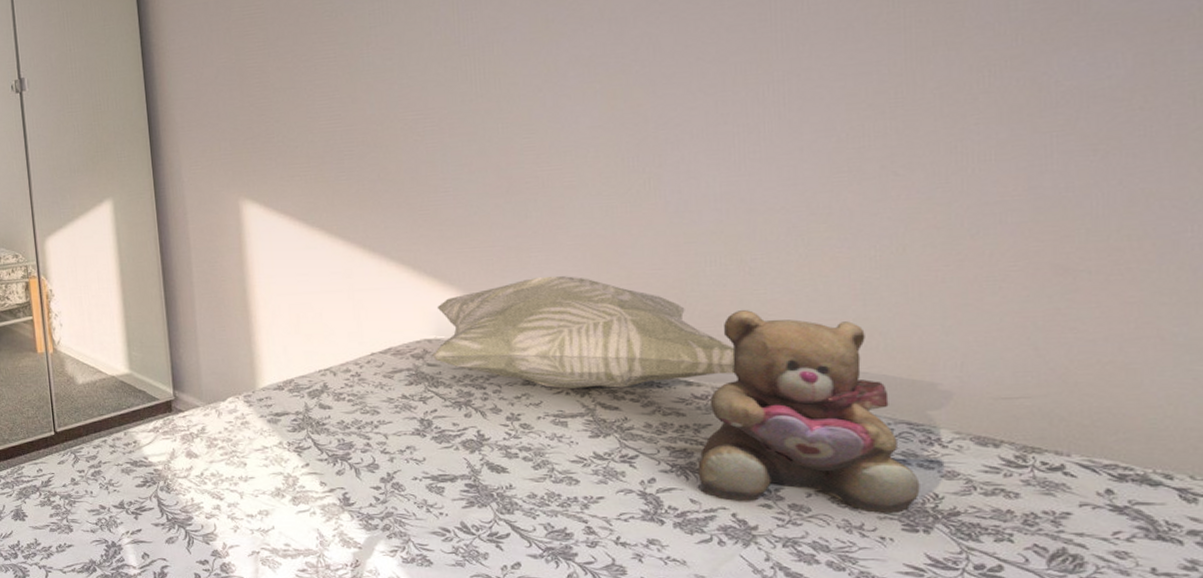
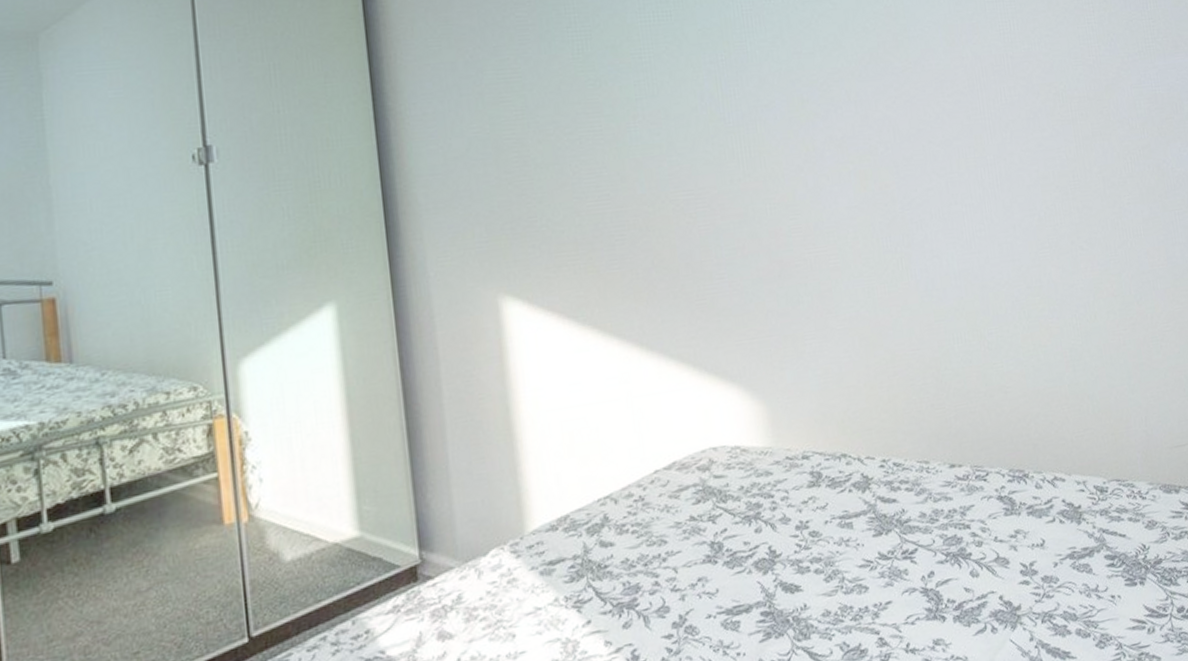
decorative pillow: present [431,276,736,389] -> none [717,362,987,486]
teddy bear: present [697,310,920,514] -> none [967,384,1133,583]

